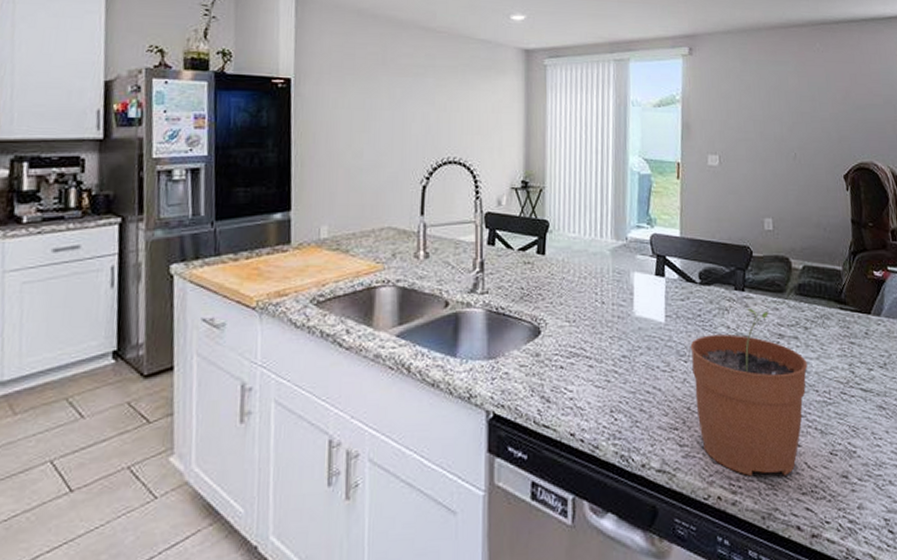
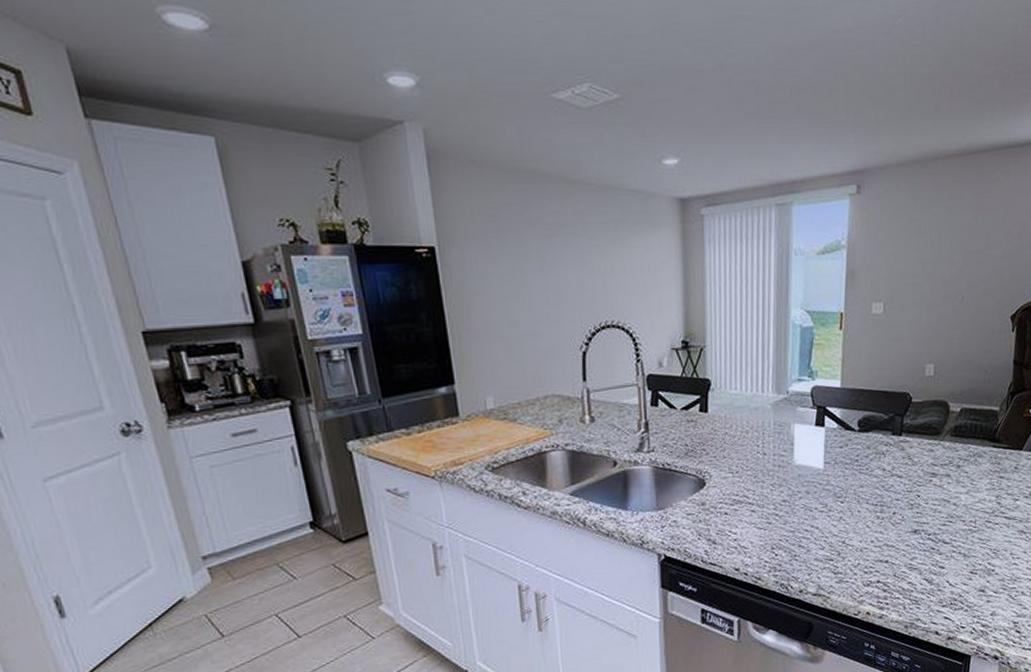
plant pot: present [690,309,808,477] -> none [847,452,957,595]

